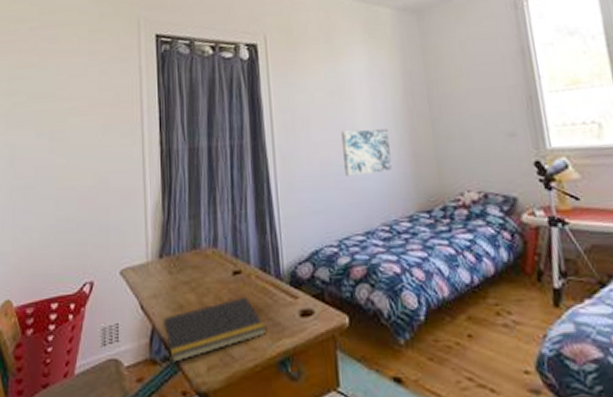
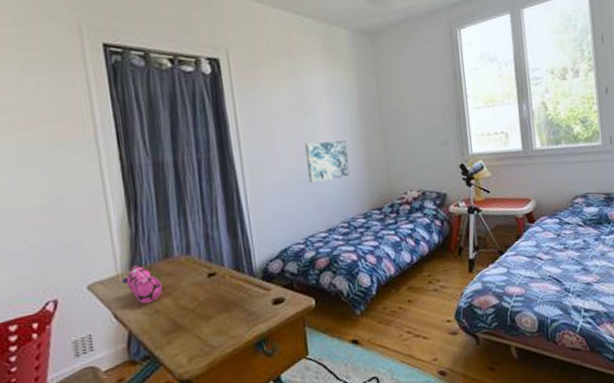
pencil case: none [151,254,187,298] -> present [122,265,162,304]
notepad: present [161,296,267,362] -> none [138,294,243,360]

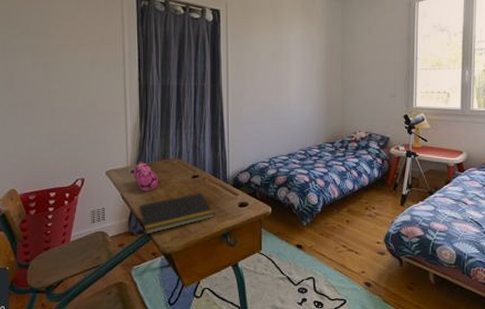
notepad: none [138,294,243,360] -> present [138,192,215,234]
wall art: present [305,140,350,184] -> none [278,83,311,116]

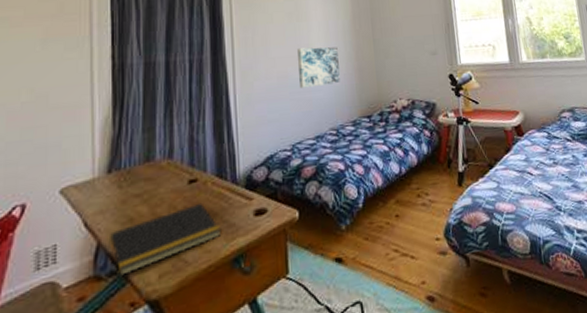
pencil case: present [130,161,158,192] -> none [98,168,139,212]
wall art: none [278,83,311,116] -> present [298,47,340,89]

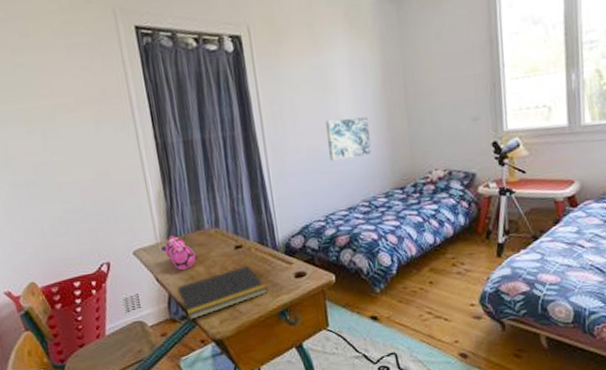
pencil case: none [98,168,139,212] -> present [161,235,196,271]

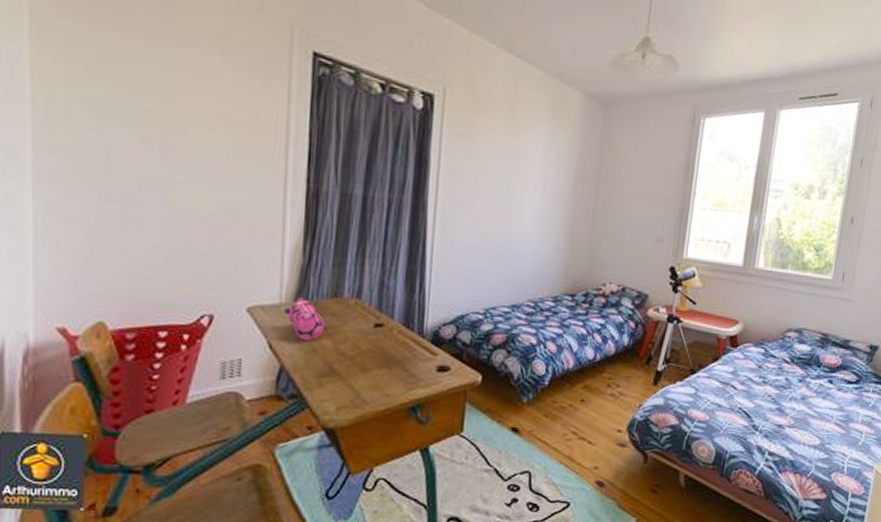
notepad: present [177,265,268,320] -> none [290,348,402,401]
wall art: present [326,117,371,162] -> none [503,207,552,254]

